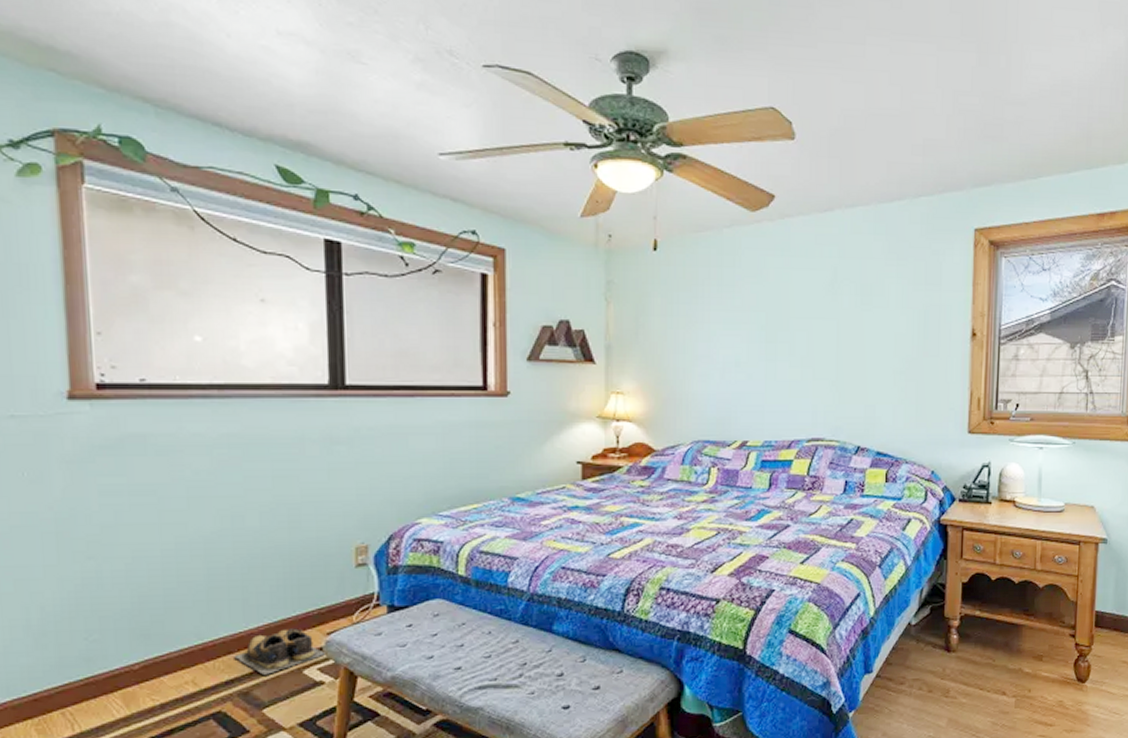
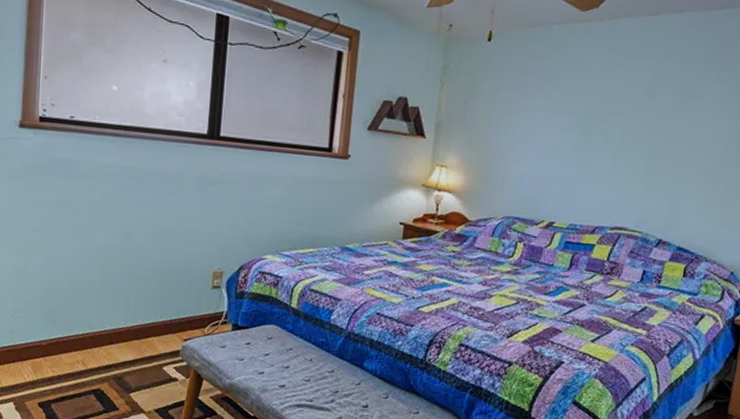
shoes: present [234,628,326,675] -> none [114,331,181,366]

